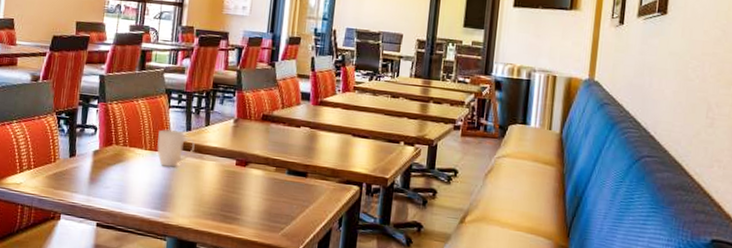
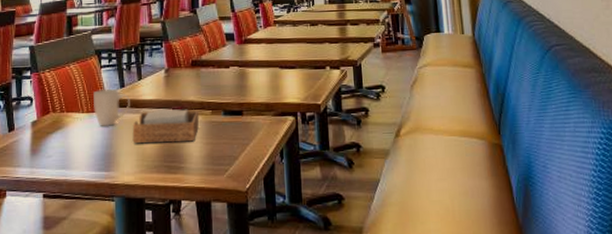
napkin holder: none [192,158,263,196] -> present [132,109,200,144]

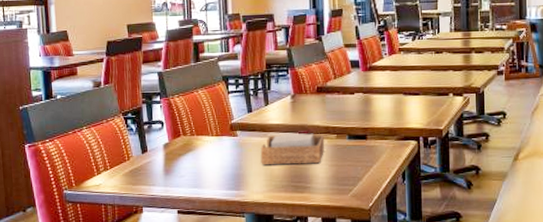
mug: present [93,89,130,127] -> none [222,113,258,150]

